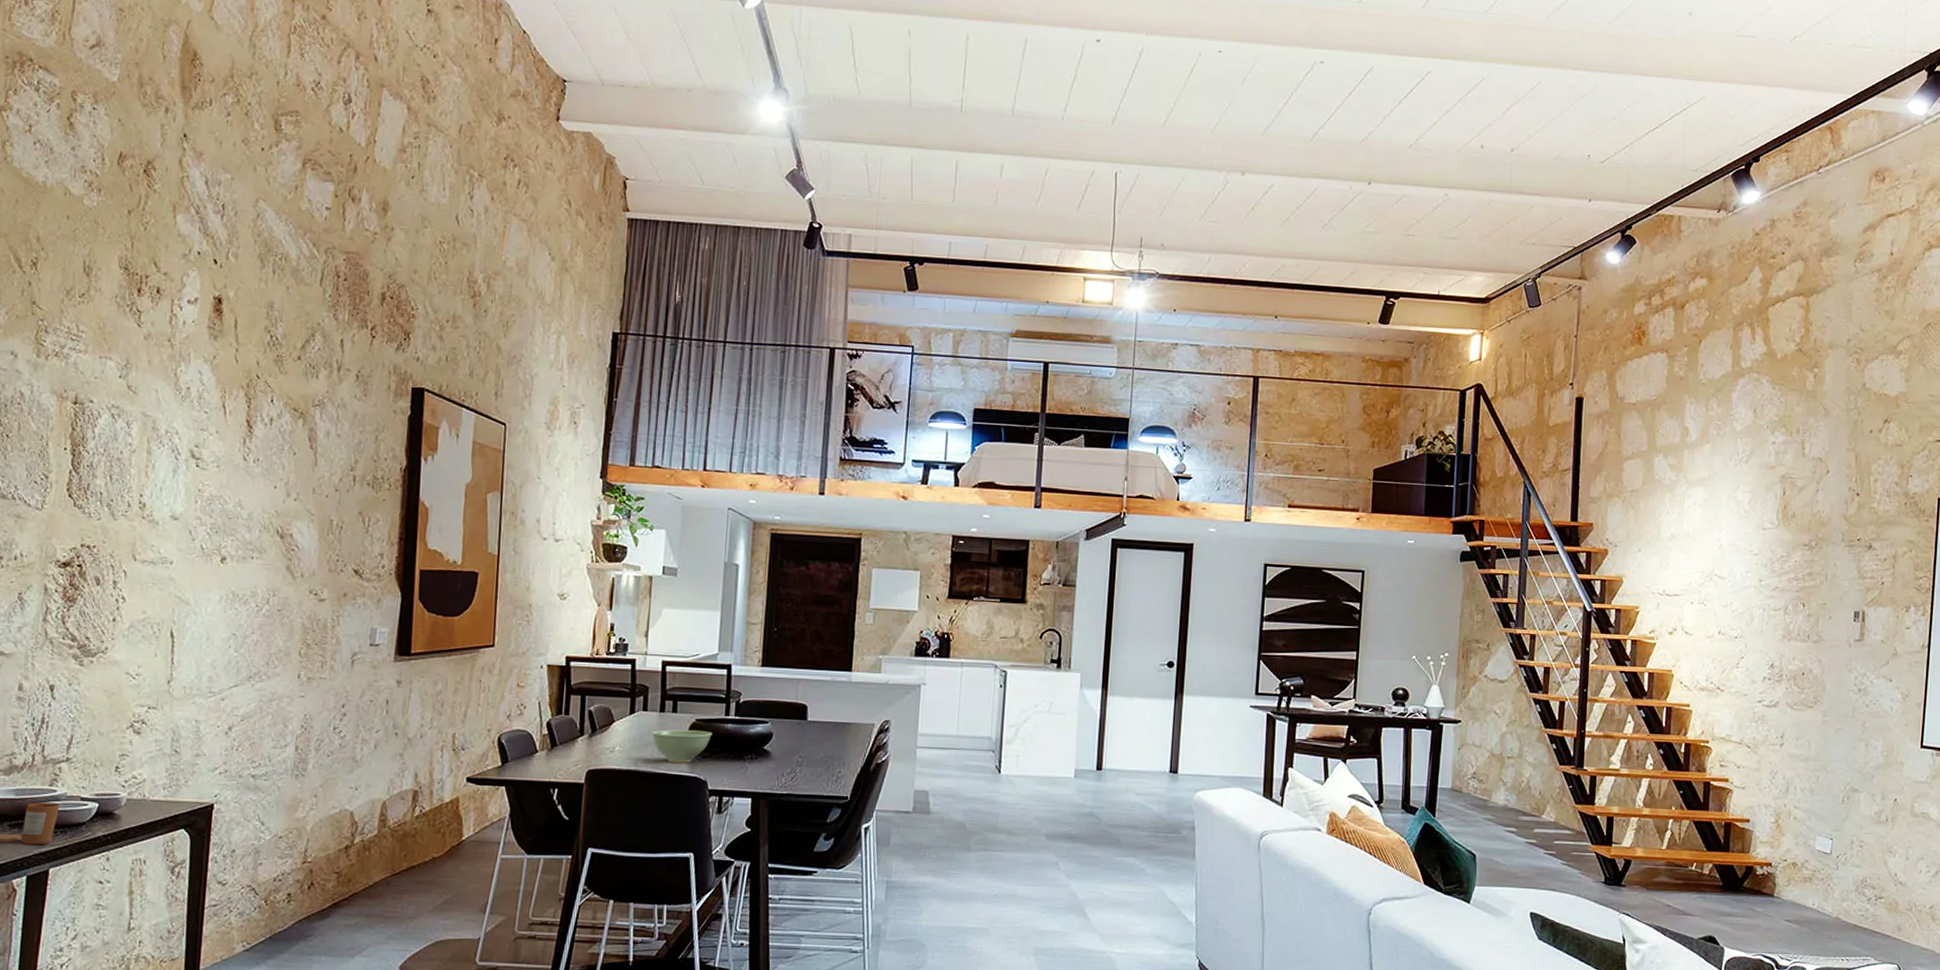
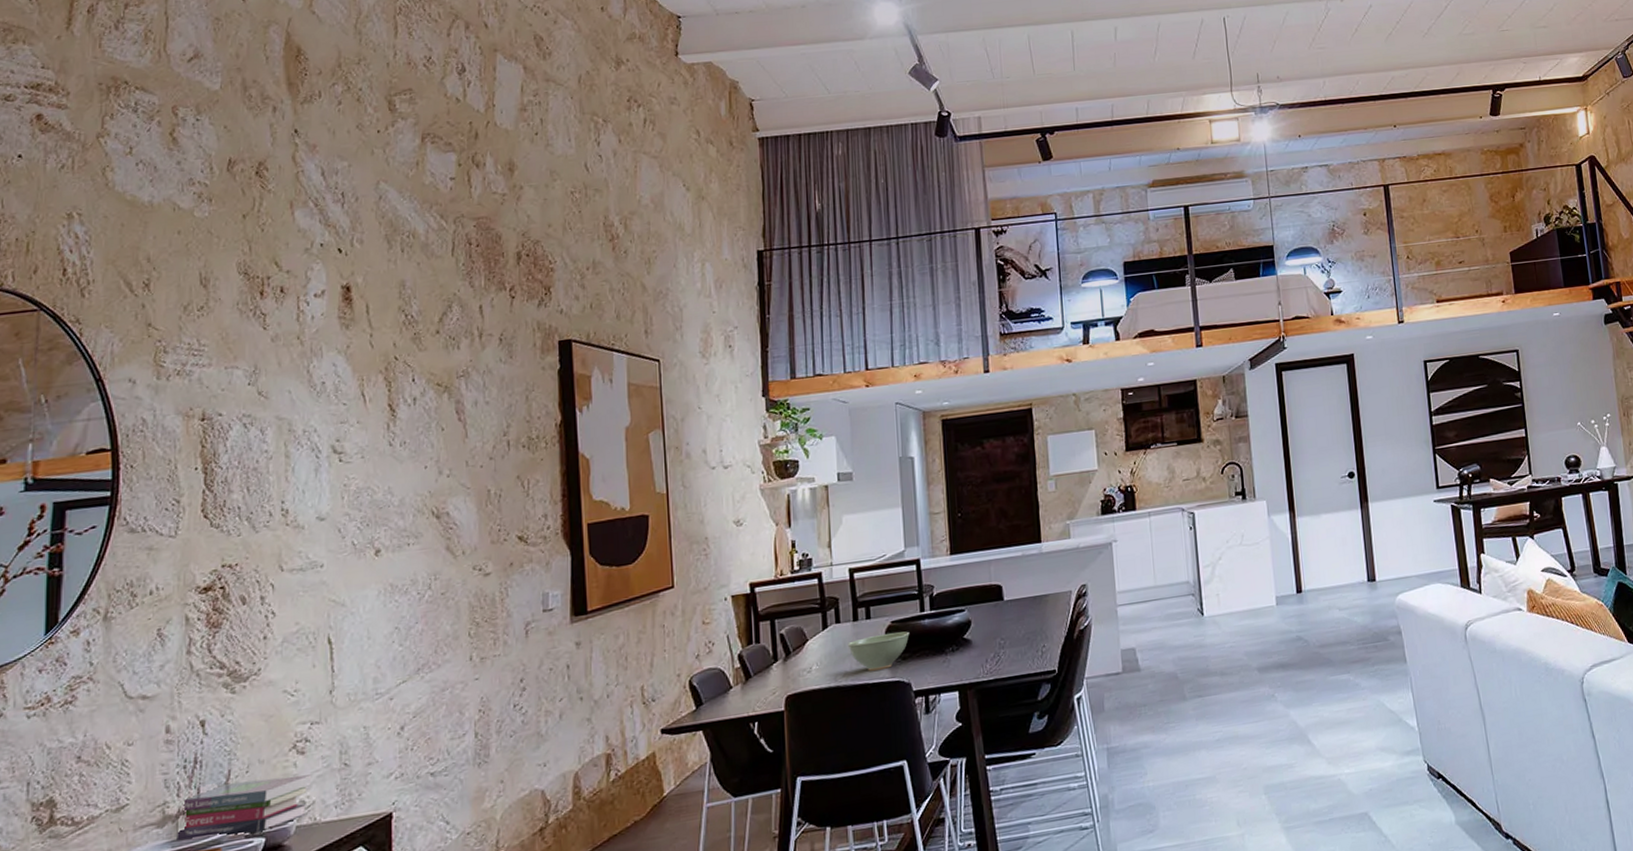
books: none [20,746,145,798] -> present [177,774,312,841]

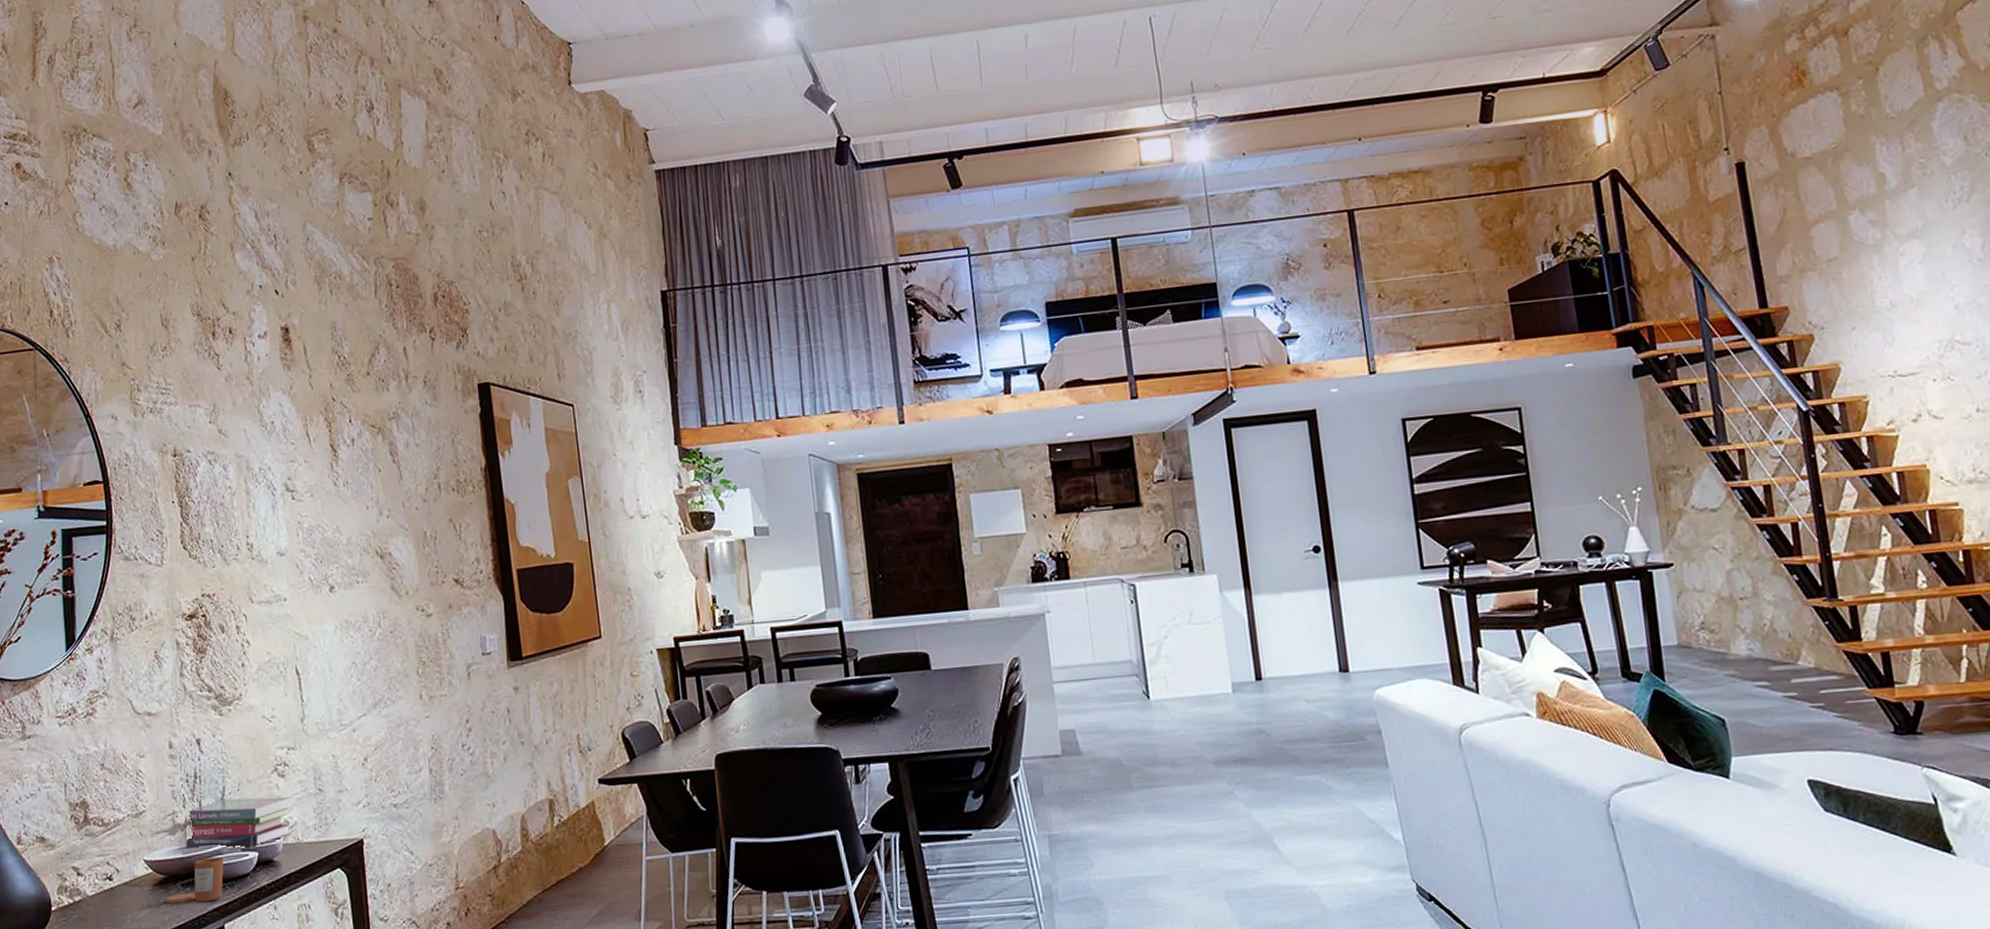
bowl: present [847,631,910,672] -> none [773,696,836,737]

